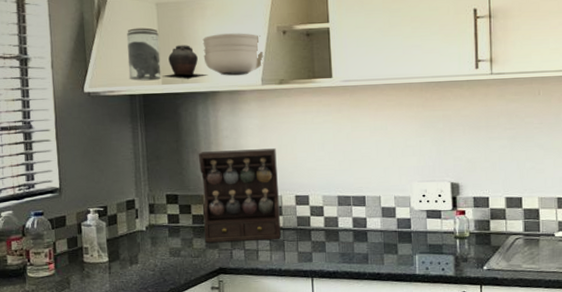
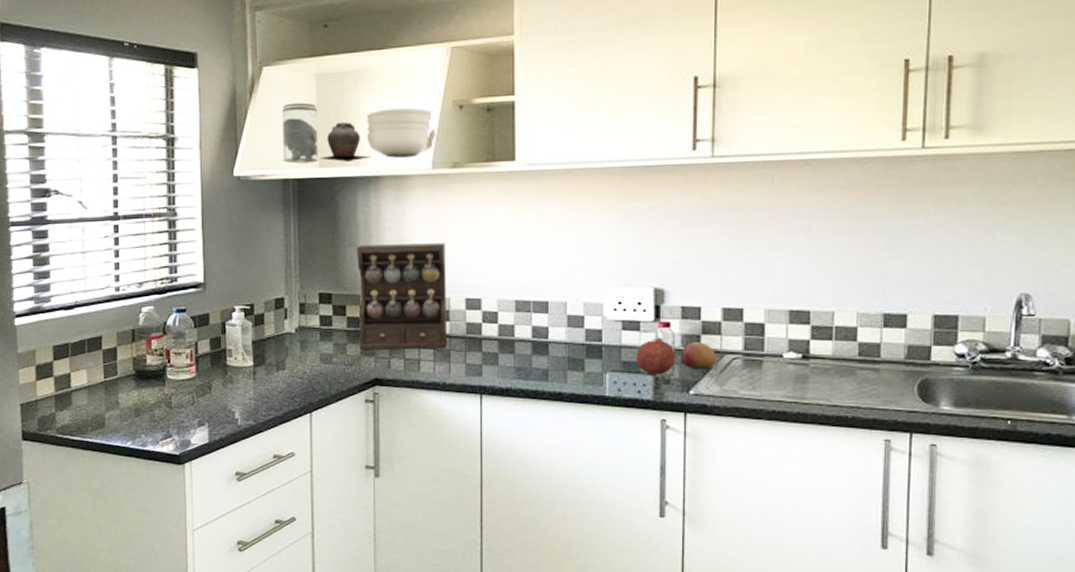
fruit: none [439,223,471,255] -> present [636,337,676,375]
fruit: none [475,226,504,249] -> present [681,342,717,369]

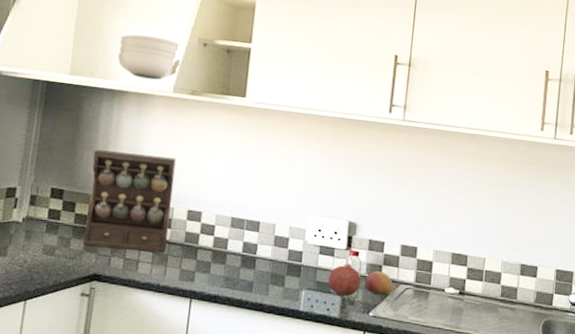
jar: present [281,102,319,164] -> none [36,13,76,70]
ceramic pot: present [320,122,371,163] -> none [71,38,119,75]

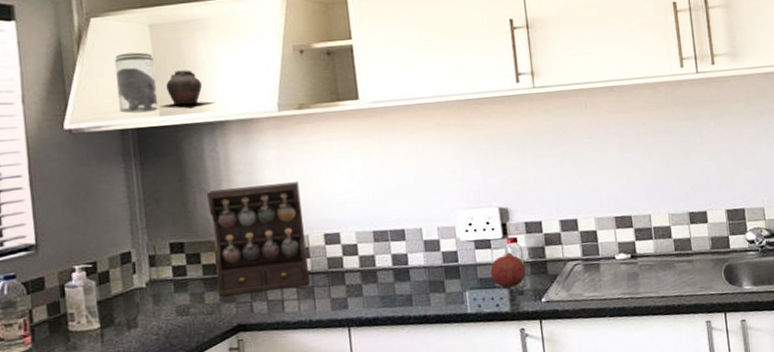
jar: none [36,13,76,70] -> present [114,52,159,114]
ceramic pot: none [71,38,119,75] -> present [160,70,214,110]
bowl: present [118,34,181,80] -> none [206,54,280,103]
fruit: present [365,271,394,296] -> none [530,253,561,278]

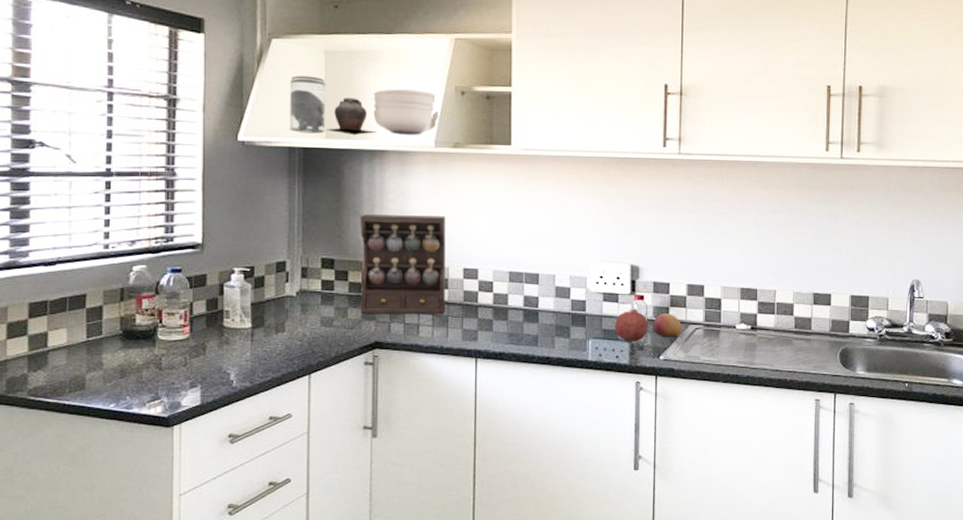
bowl: none [206,54,280,103] -> present [373,89,439,135]
fruit: none [530,253,561,278] -> present [653,313,683,338]

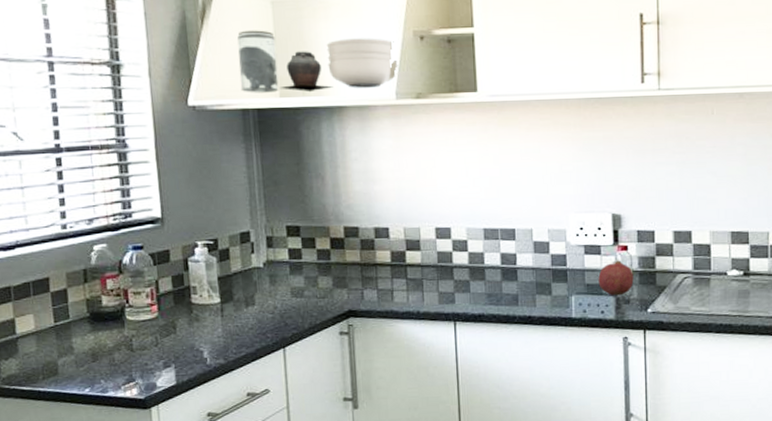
spice rack: present [361,214,446,314] -> none [324,173,420,281]
fruit: present [653,313,683,338] -> none [639,263,670,289]

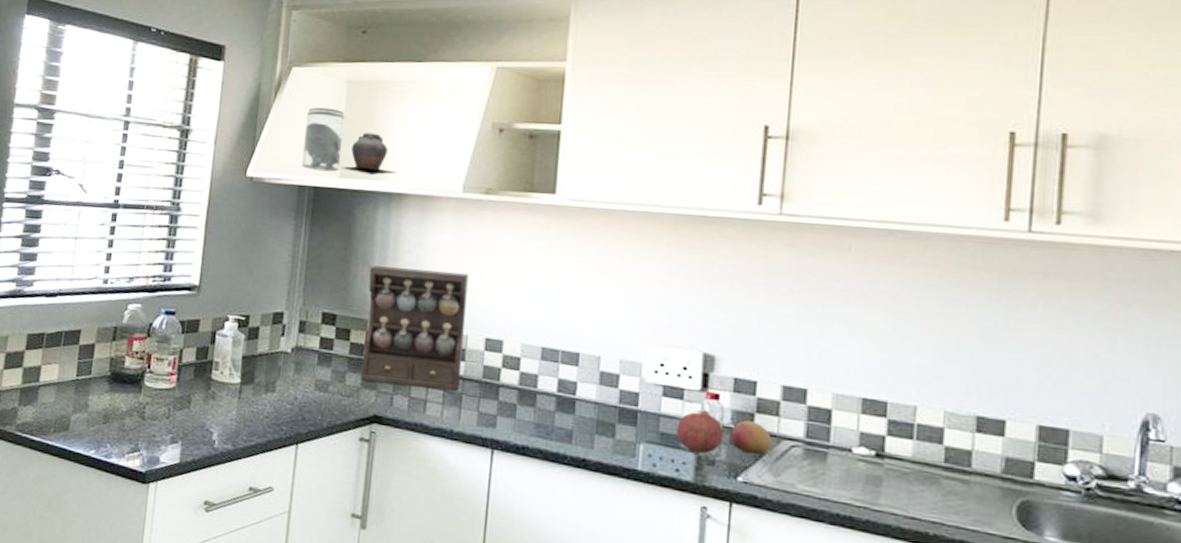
spice rack: none [324,173,420,281] -> present [361,266,469,391]
bowl: present [326,38,398,88] -> none [394,124,471,178]
fruit: none [639,263,670,289] -> present [730,420,773,455]

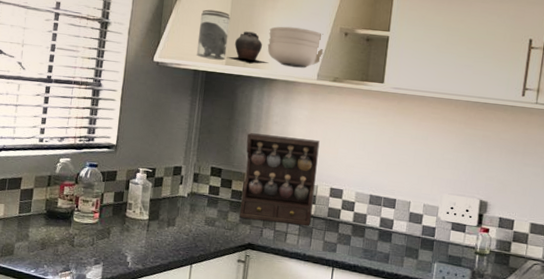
bowl: none [394,124,471,178] -> present [267,26,324,68]
fruit: present [676,409,724,454] -> none [459,239,491,270]
fruit: present [730,420,773,455] -> none [494,247,522,270]

